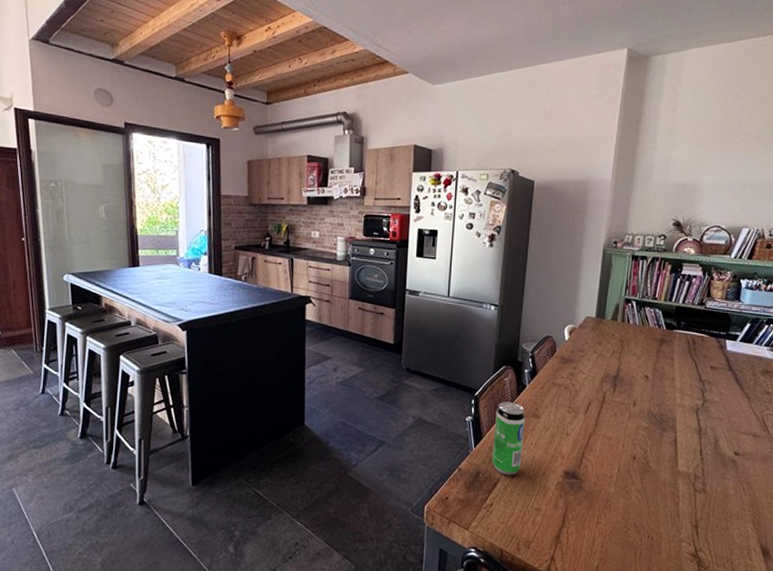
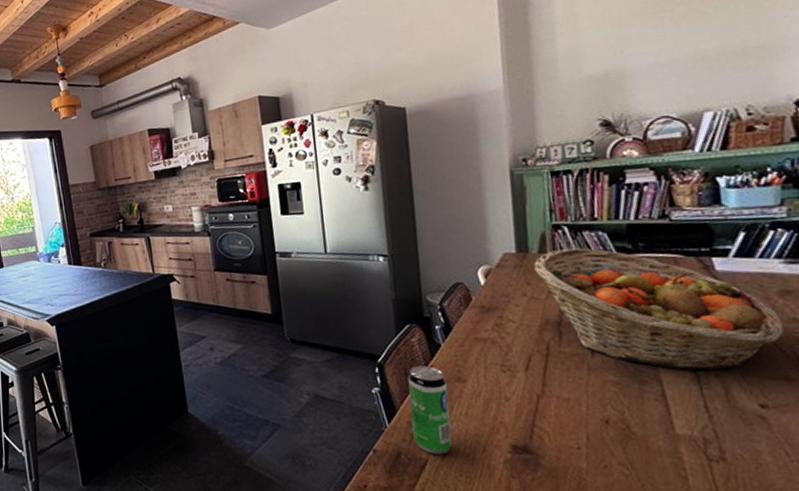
fruit basket: none [606,319,760,425] -> present [534,248,785,370]

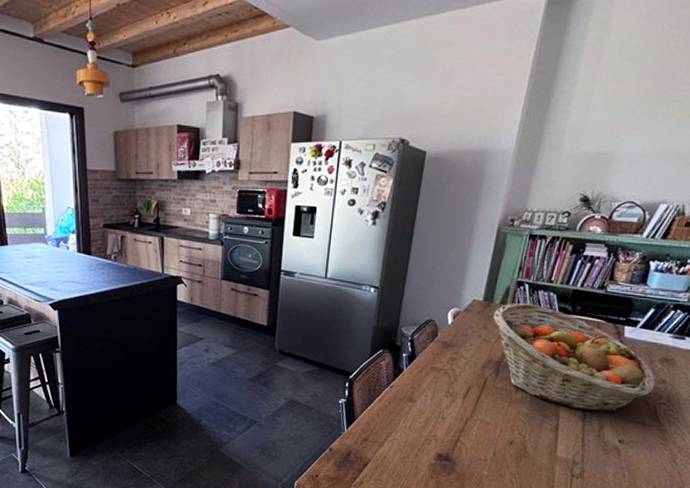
beverage can: present [407,365,452,455] -> none [364,385,401,457]

